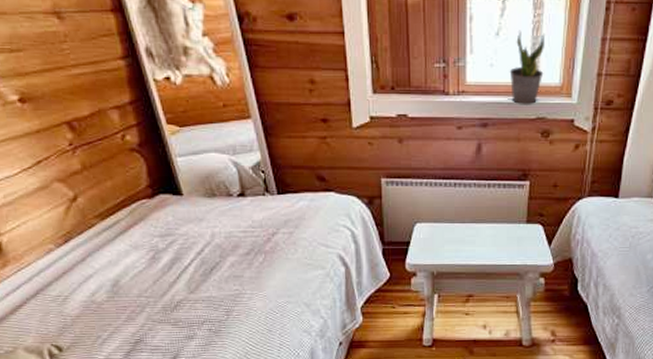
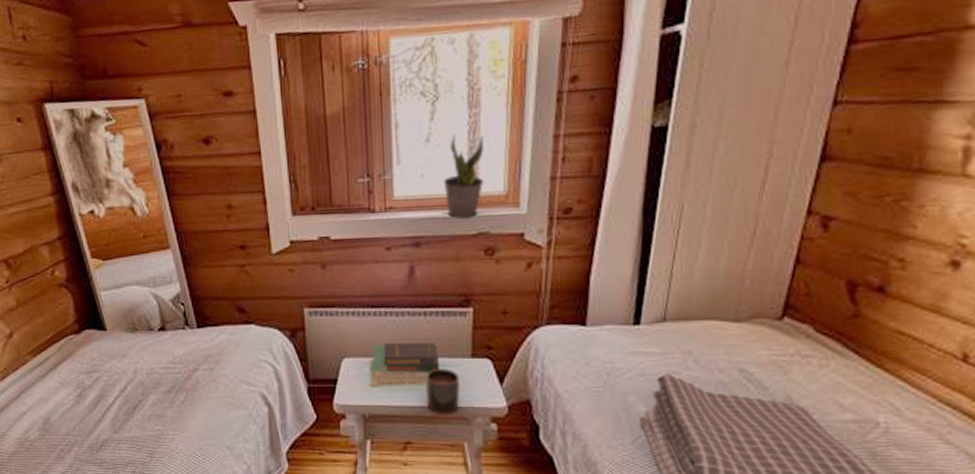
books: none [439,210,499,248] -> present [369,342,439,386]
mug: none [487,232,516,271] -> present [426,368,460,414]

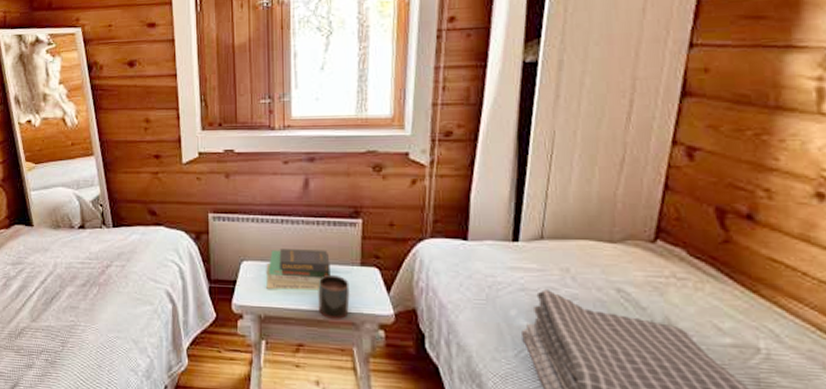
potted plant: present [443,134,485,221] -> none [335,63,373,140]

